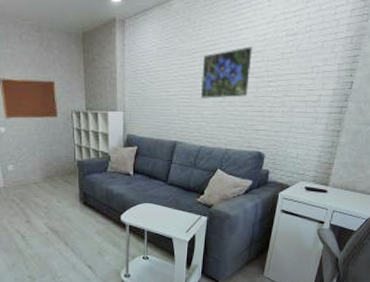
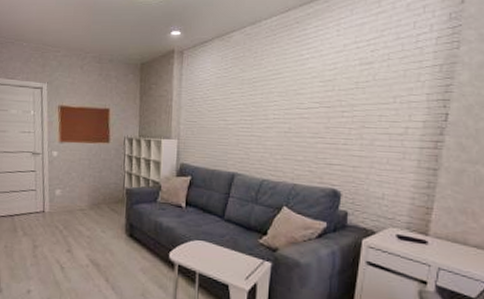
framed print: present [201,46,253,99] -> none [263,75,321,128]

